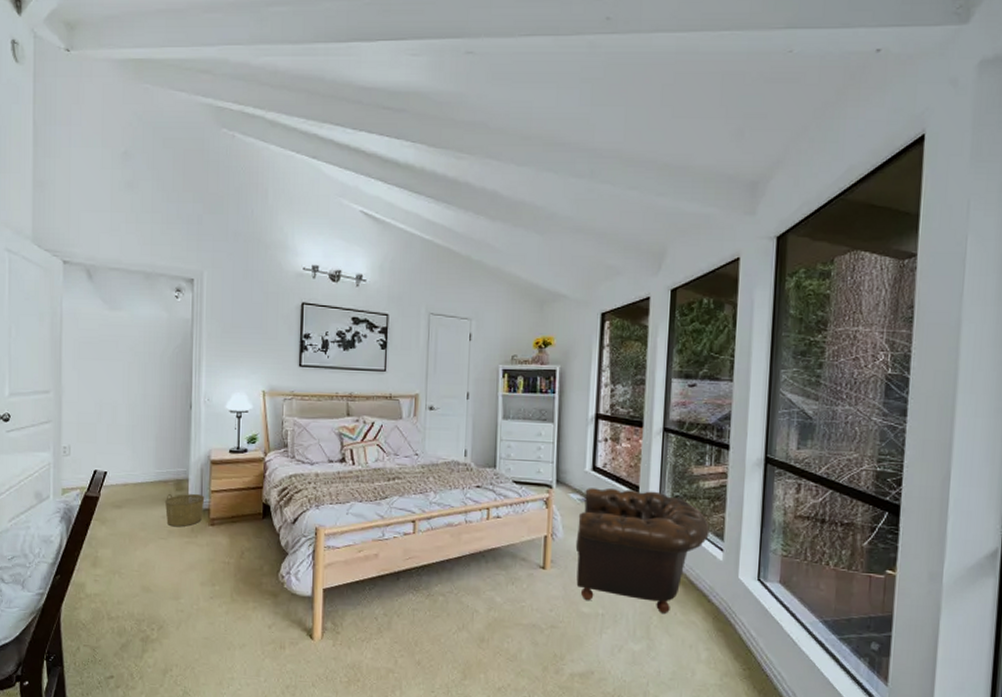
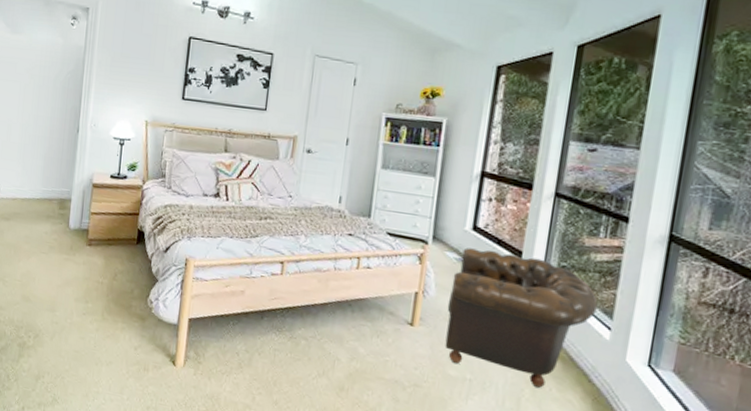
basket: present [164,494,205,527] -> none [48,212,85,244]

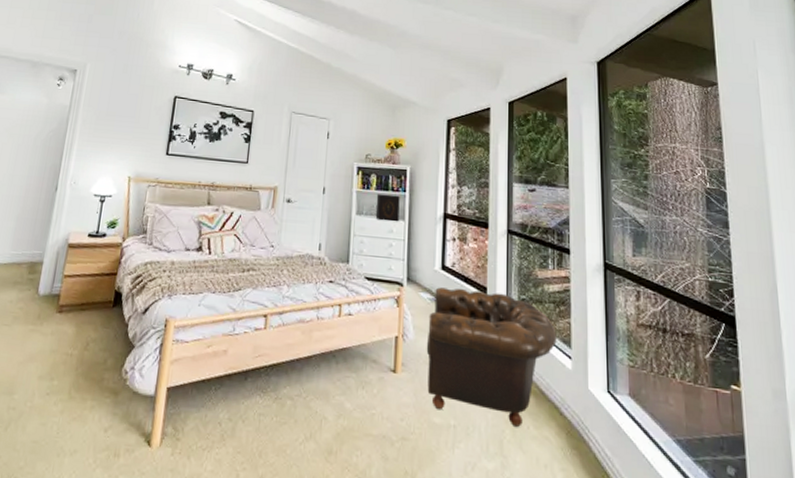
decorative box: none [404,147,432,179] -> present [376,194,400,222]

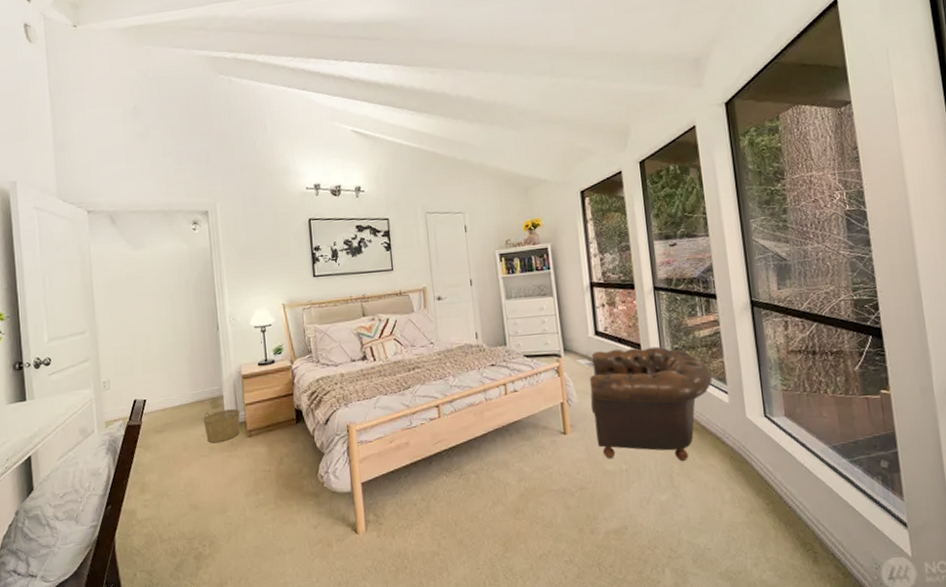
basket: none [13,277,57,313] -> present [202,409,240,444]
decorative box: present [376,194,400,222] -> none [522,274,548,301]

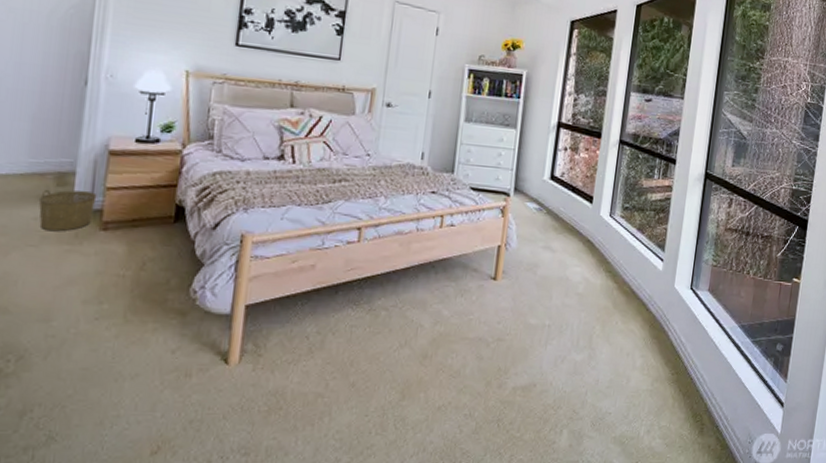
armchair: present [589,346,712,461] -> none [526,197,653,323]

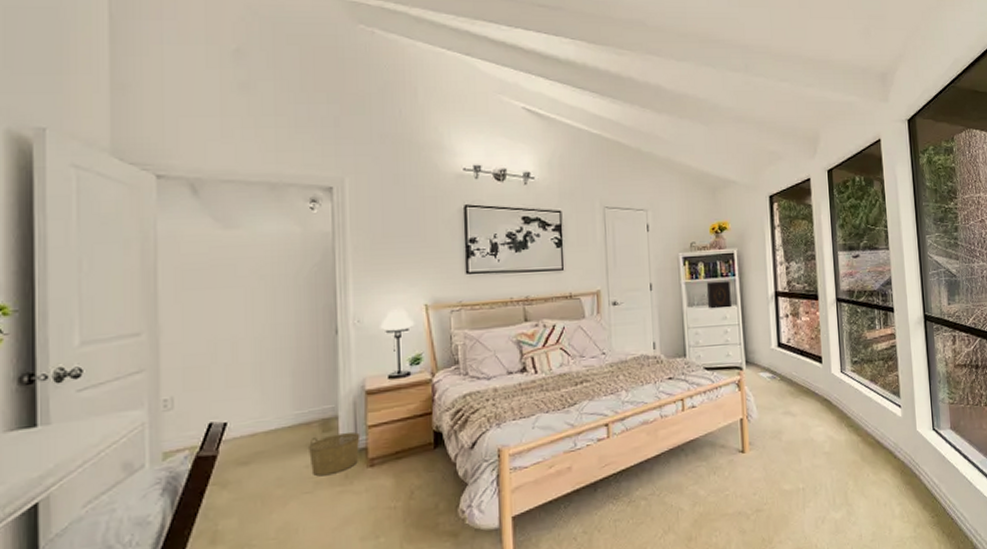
decorative box: none [486,99,514,131] -> present [706,280,732,309]

